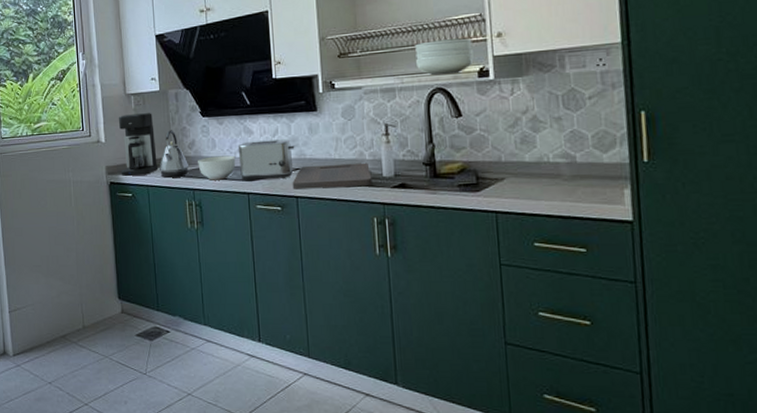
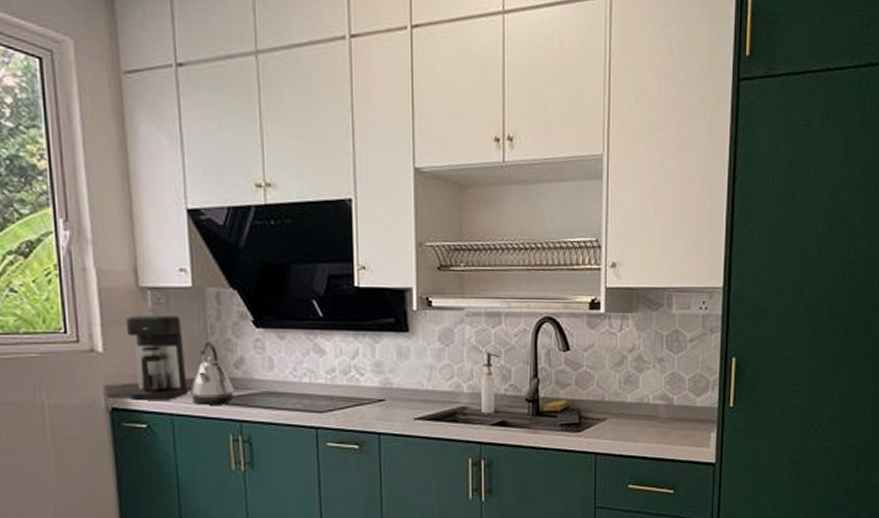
bowl: present [198,155,236,180] -> none [248,379,301,410]
toaster: present [238,139,295,181] -> none [304,363,379,413]
cutting board: present [292,162,372,190] -> none [374,396,469,425]
bowl: present [414,38,474,76] -> none [525,263,586,303]

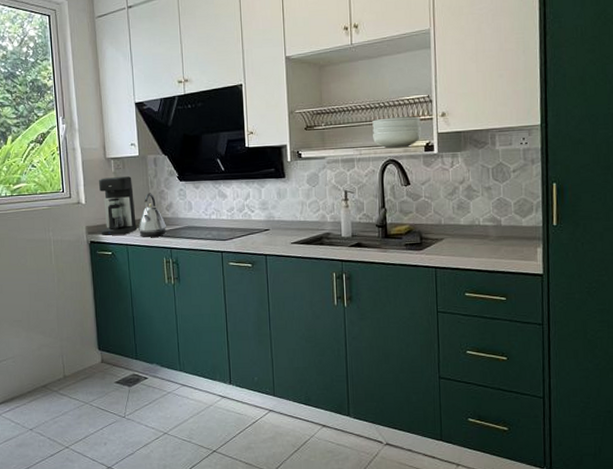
bowl: none [525,263,586,303] -> present [371,116,421,149]

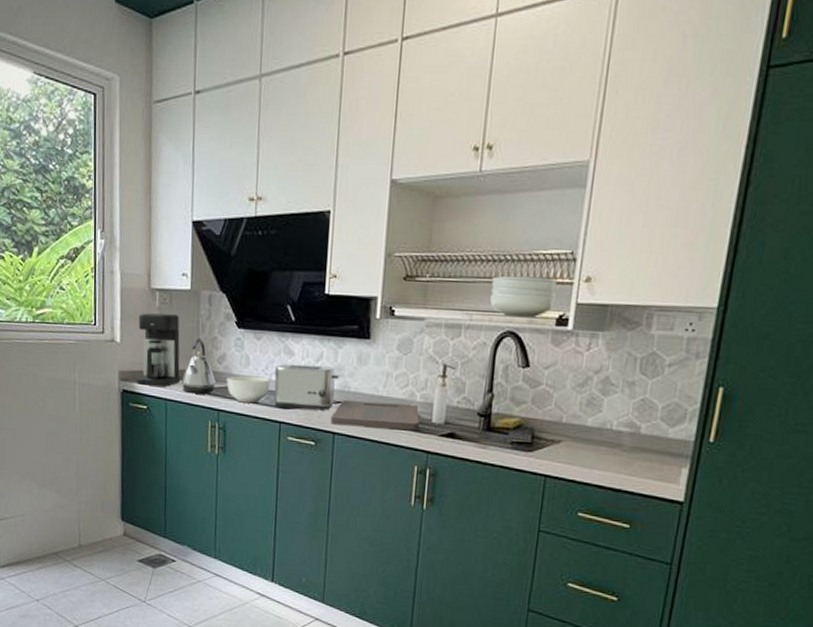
bowl: none [175,217,211,240] -> present [227,375,271,404]
toaster: none [212,203,265,241] -> present [274,363,340,411]
cutting board: none [262,224,333,248] -> present [330,399,420,432]

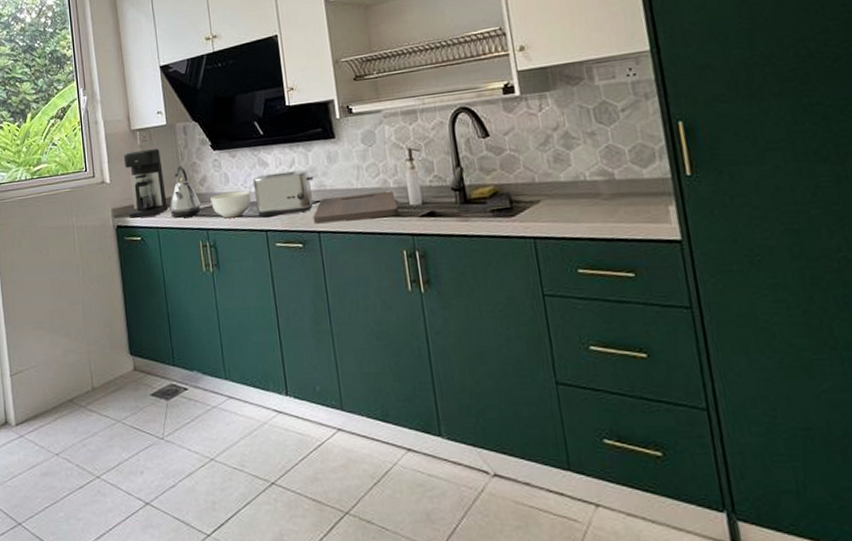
bowl: present [489,275,557,318] -> none [433,53,497,95]

